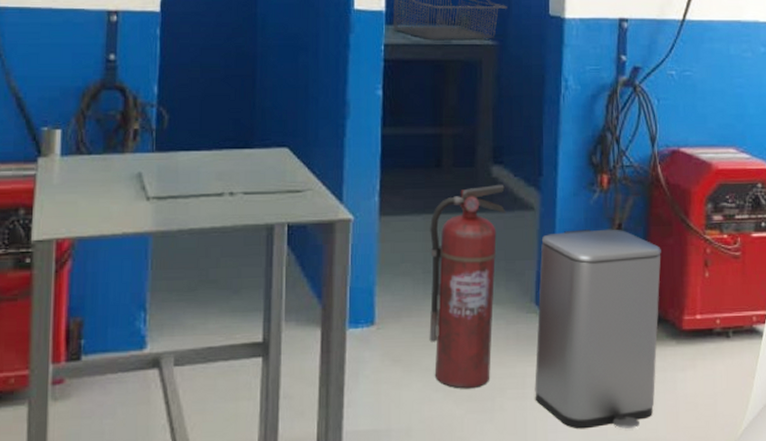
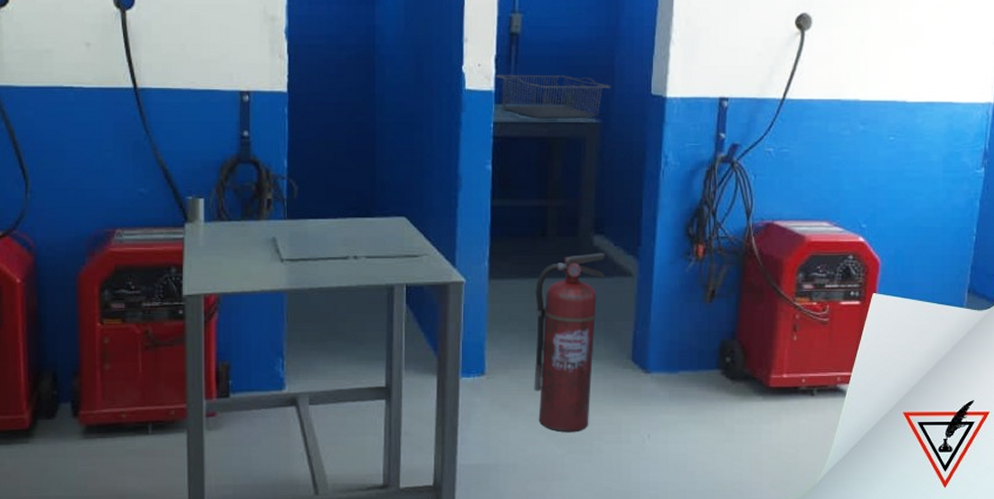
pedal bin: present [535,229,661,429] -> none [629,295,752,471]

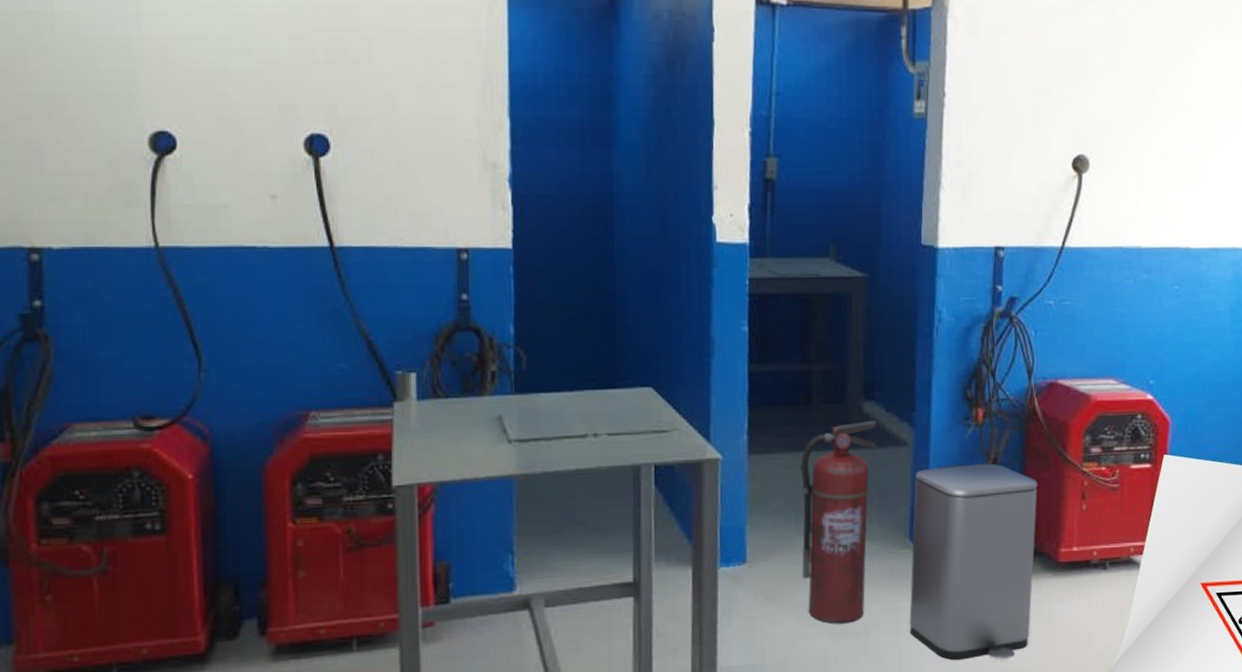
wire basket: present [495,74,611,119] -> none [749,224,877,273]
pedal bin: none [629,295,752,471] -> present [909,463,1038,660]

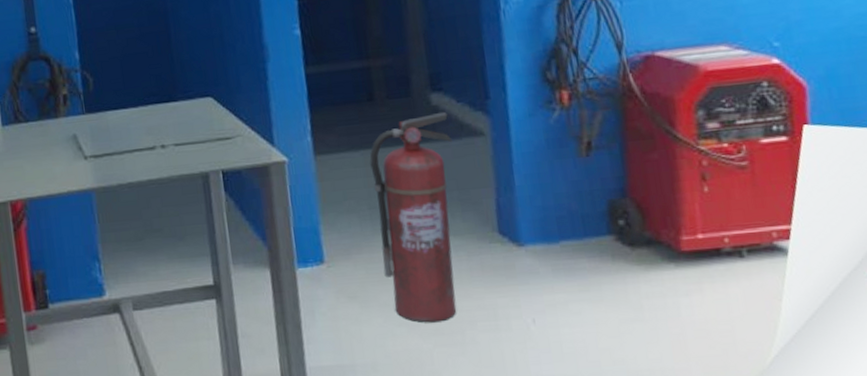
pedal bin: present [909,463,1038,660] -> none [497,148,655,360]

